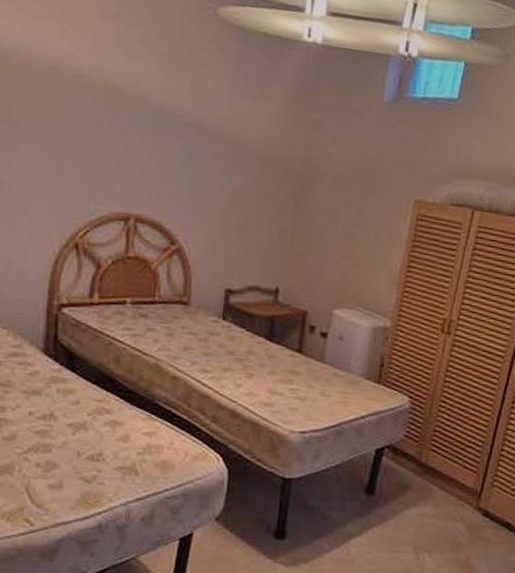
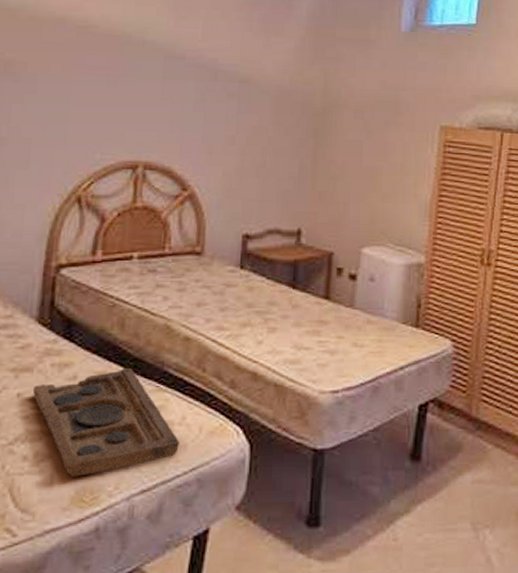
decorative tray: none [42,397,168,484] -> present [33,367,179,477]

